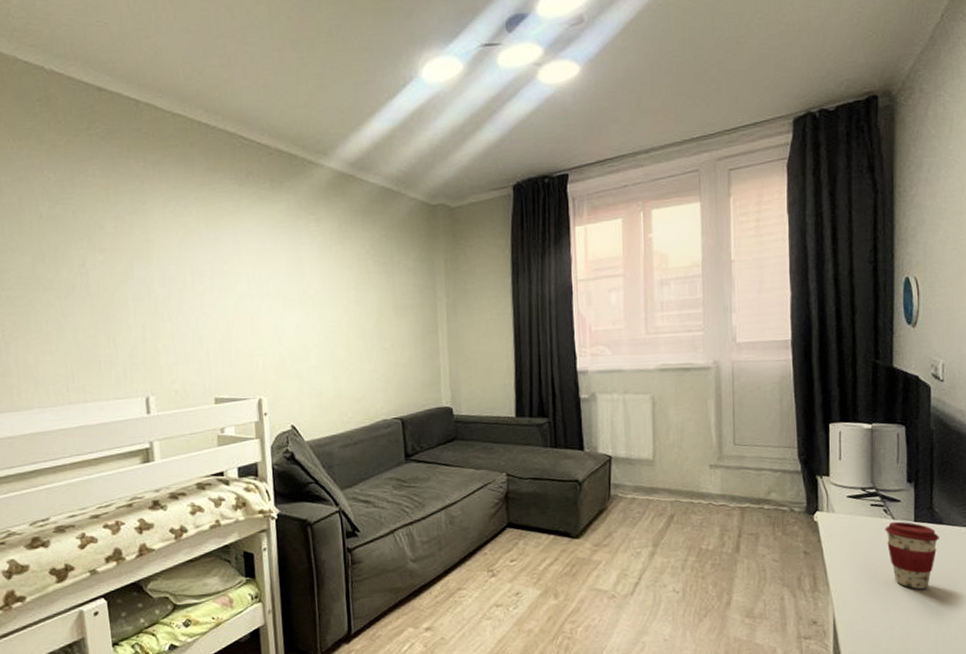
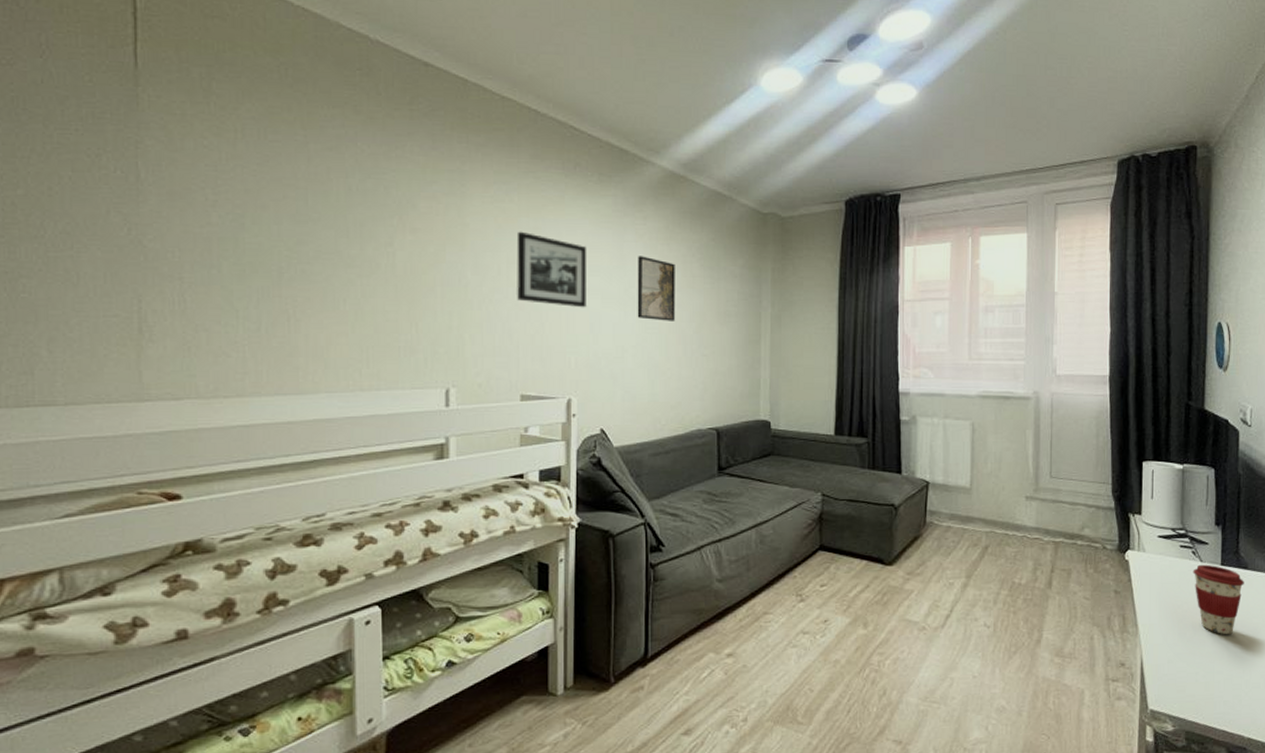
picture frame: none [198,242,269,312] -> present [516,231,587,308]
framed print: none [314,257,355,319] -> present [637,256,676,321]

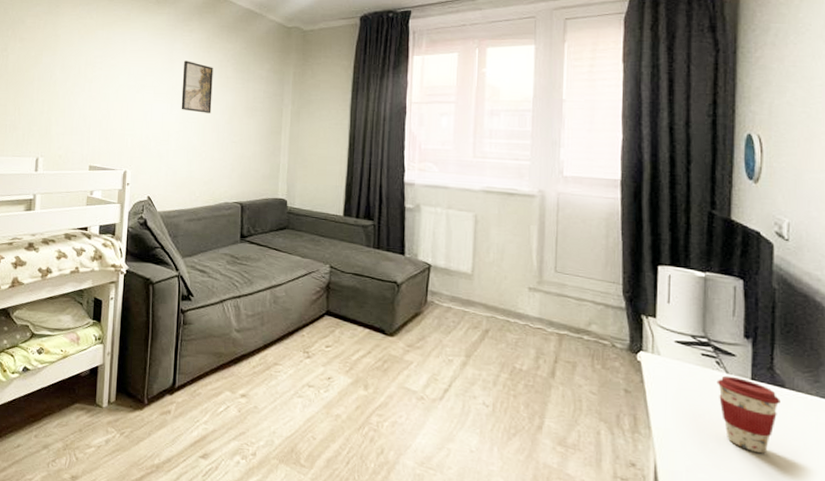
picture frame: present [516,231,587,308] -> none [91,40,145,101]

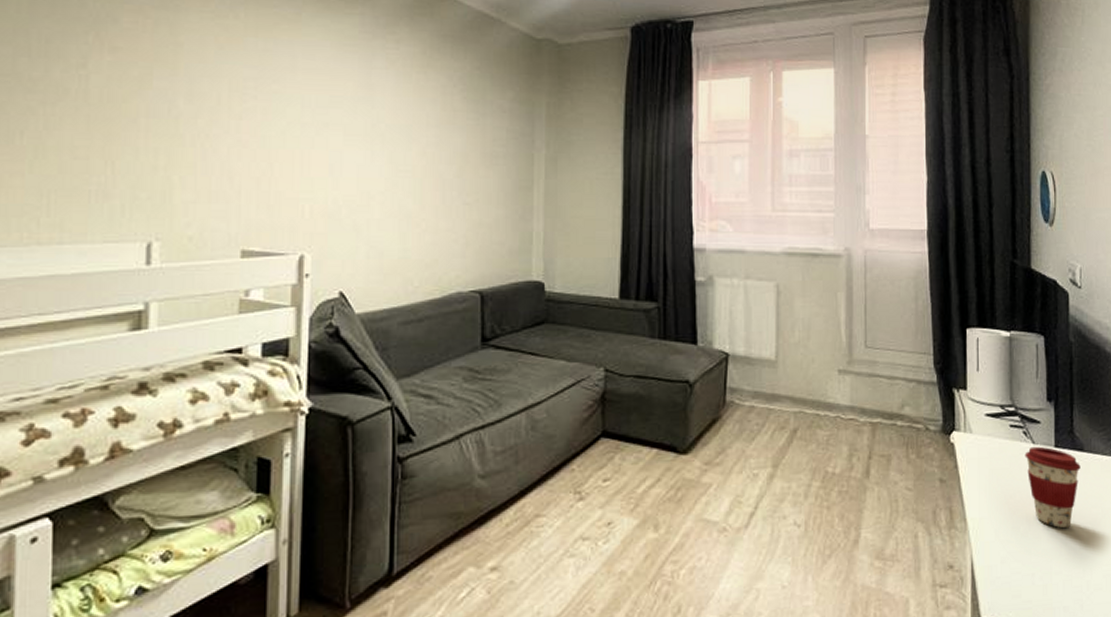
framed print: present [181,60,213,113] -> none [386,85,433,163]

